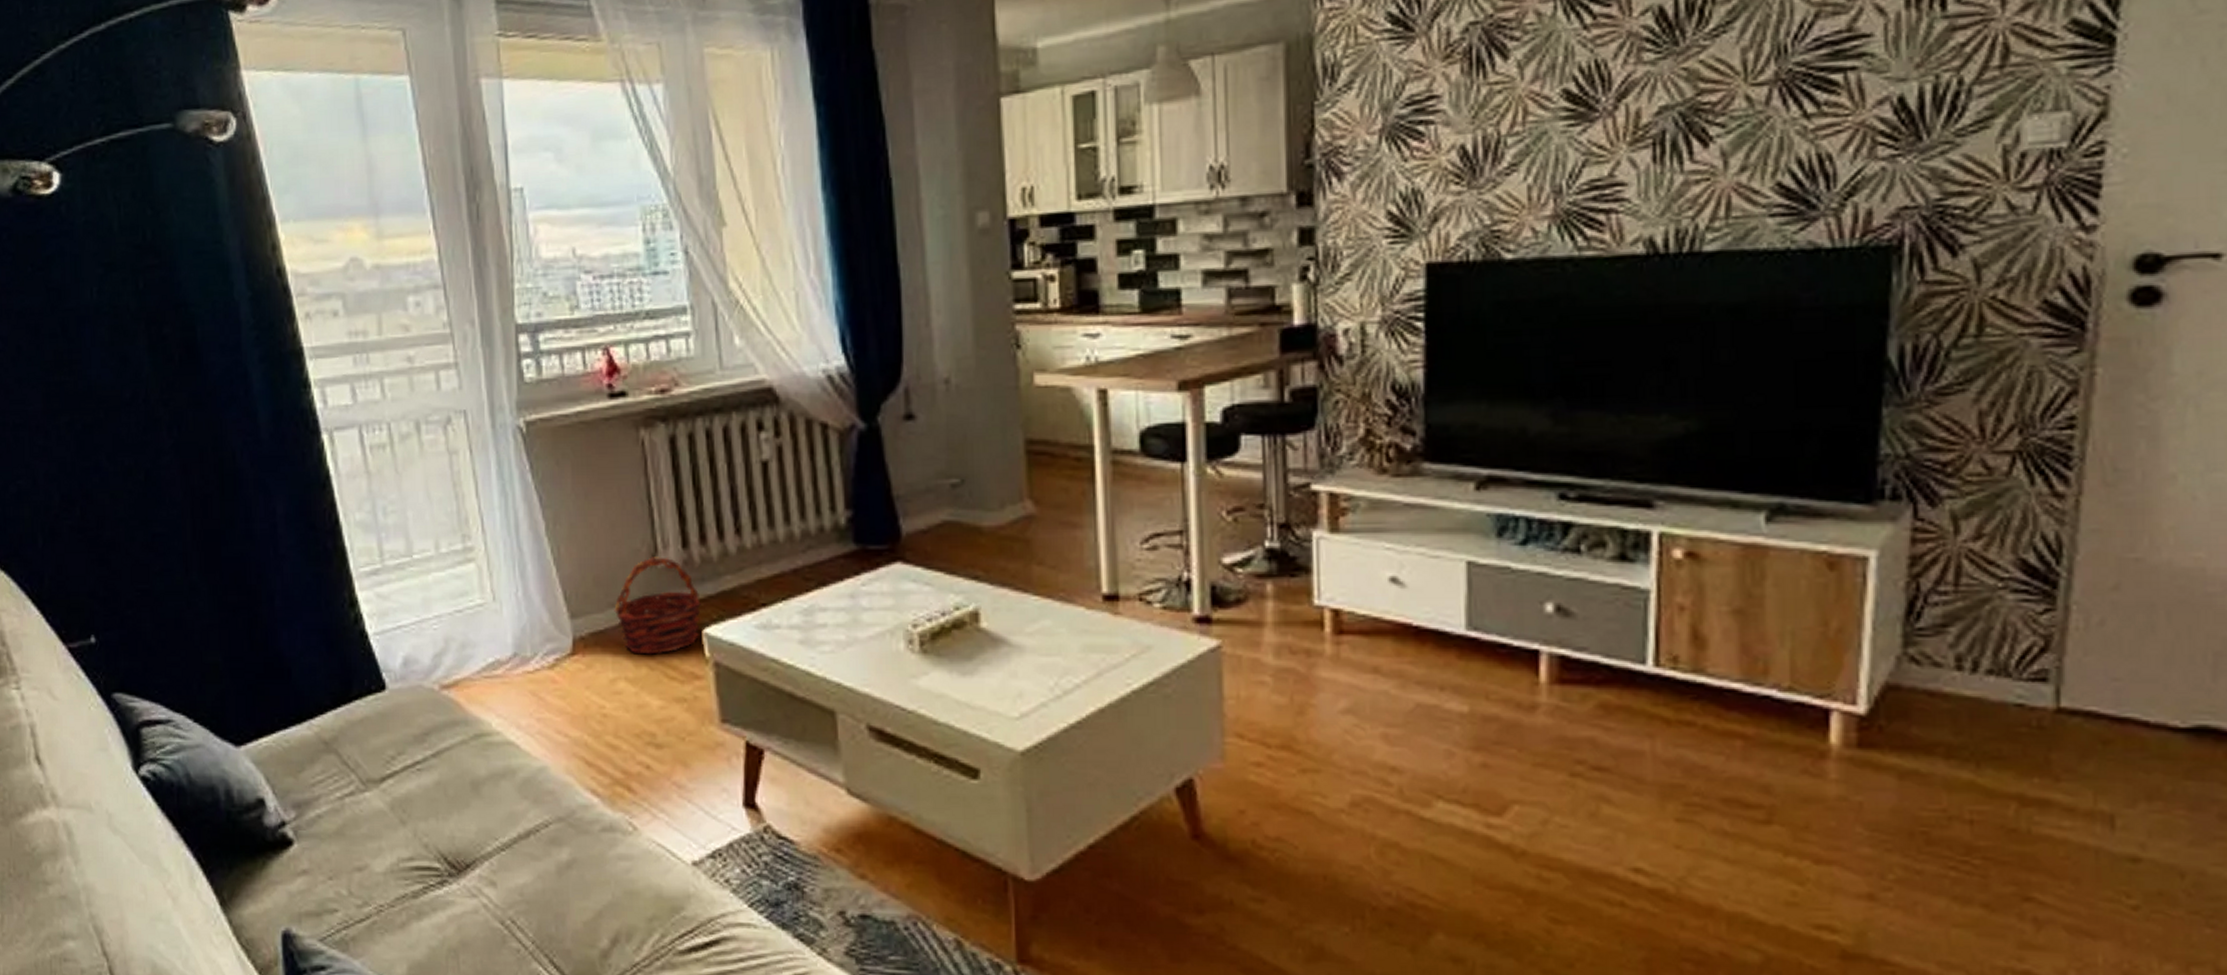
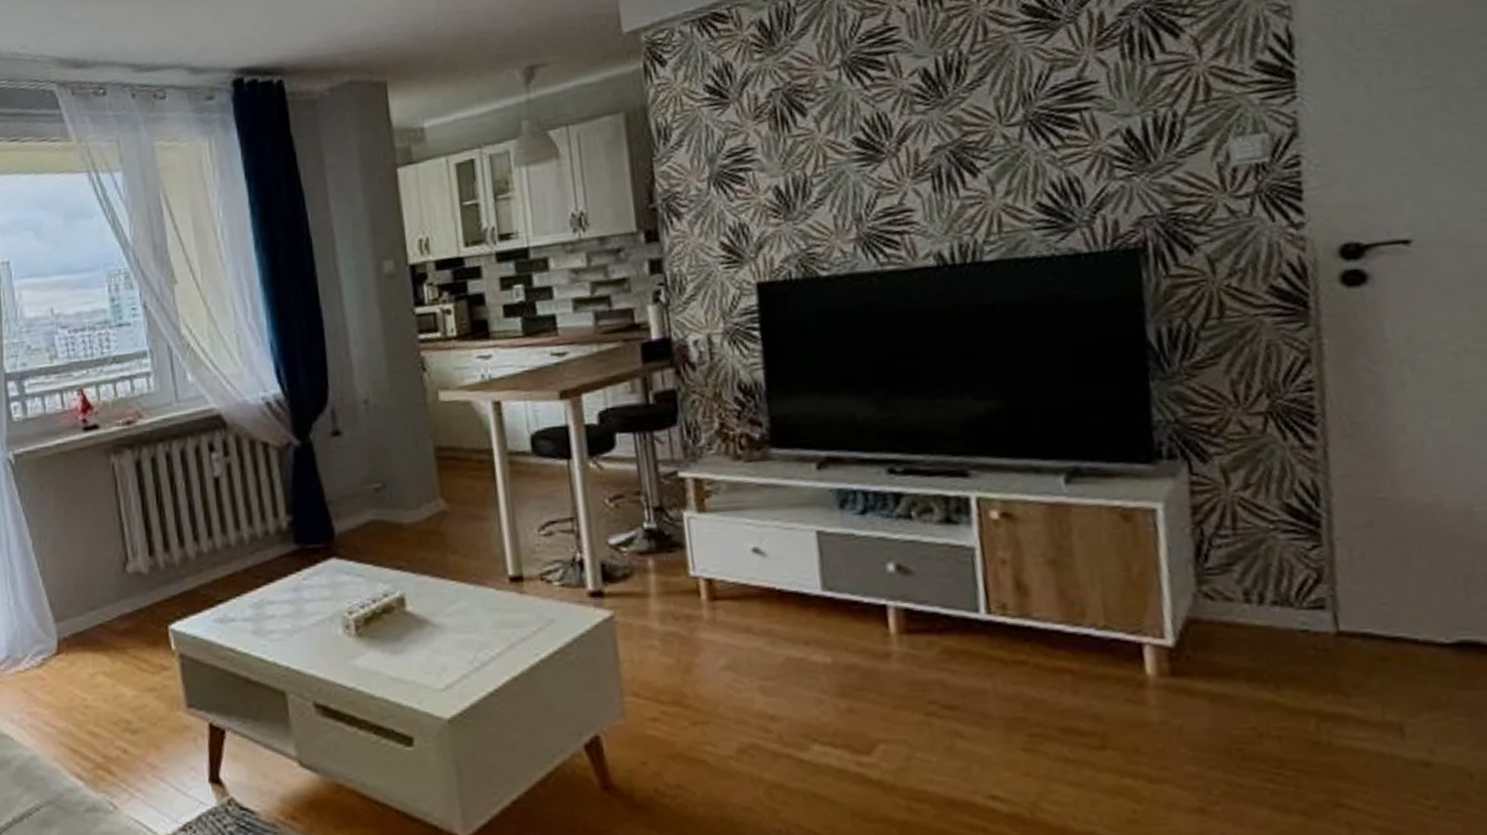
basket: present [614,557,701,655] -> none [92,564,167,651]

